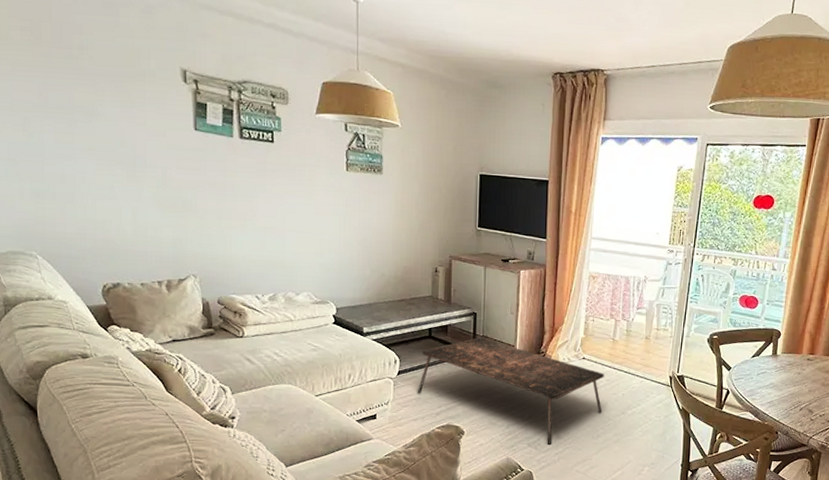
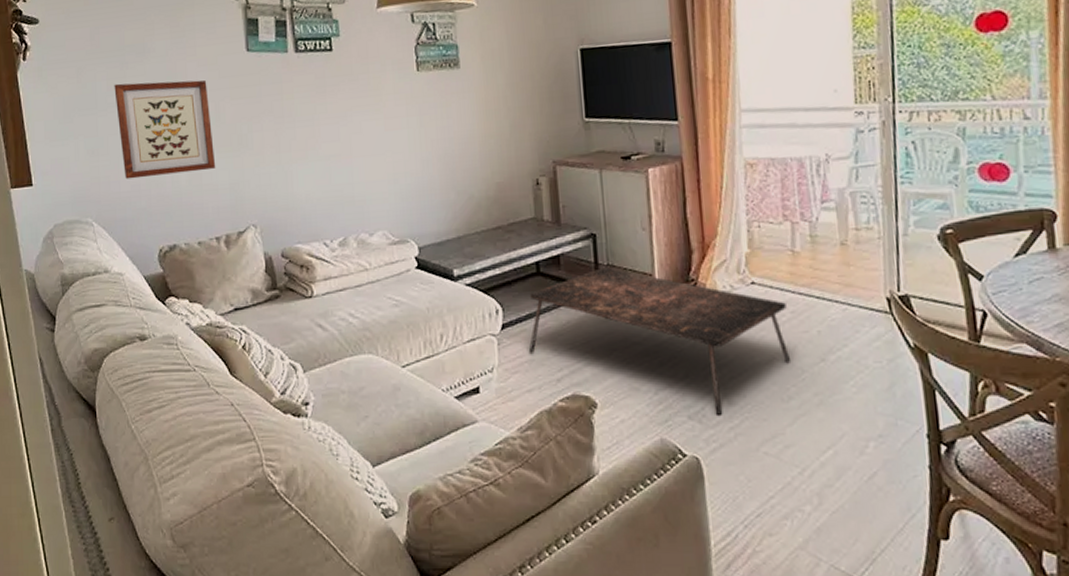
wall art: none [62,138,161,225] -> present [114,80,216,179]

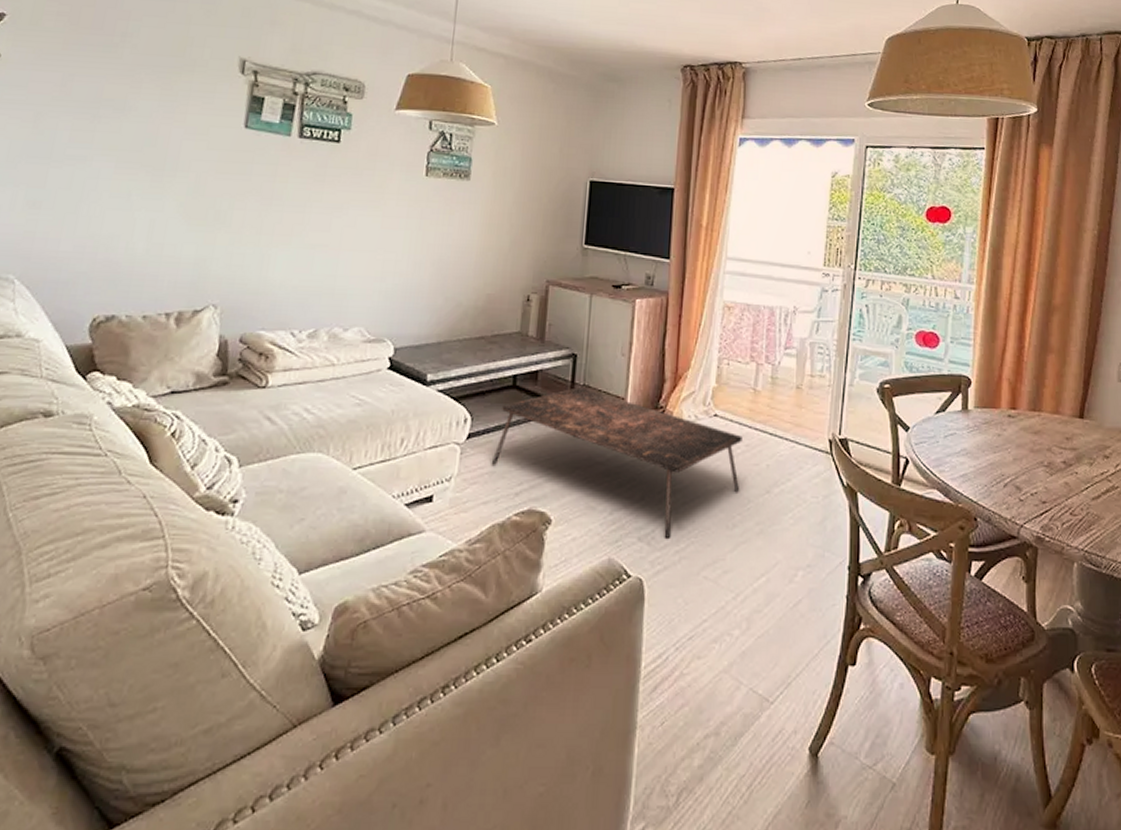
wall art: present [114,80,216,179] -> none [68,136,192,242]

